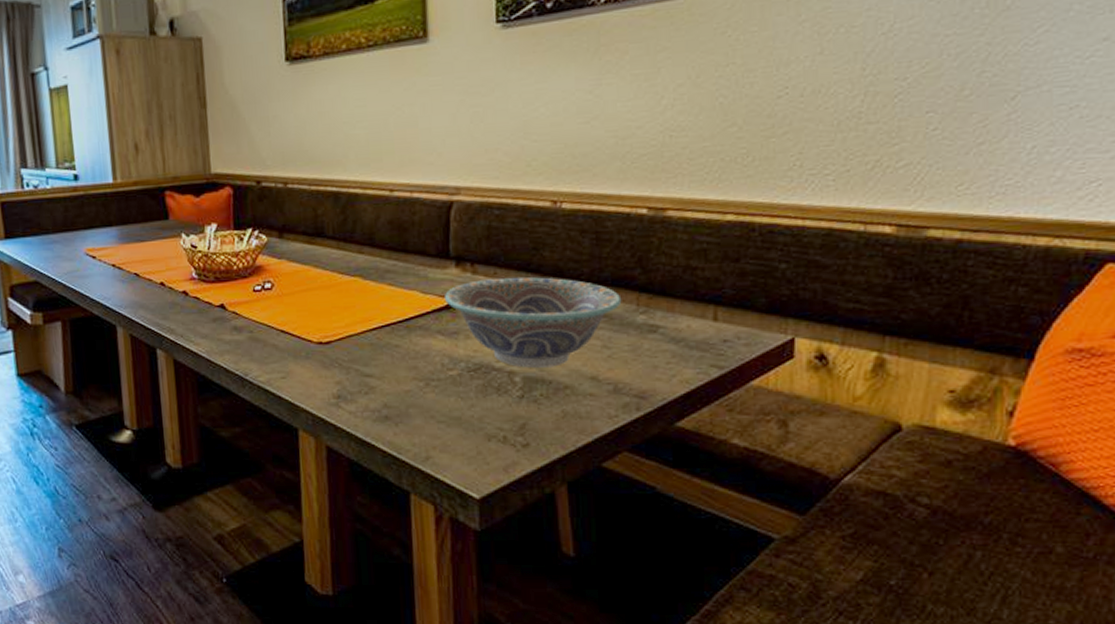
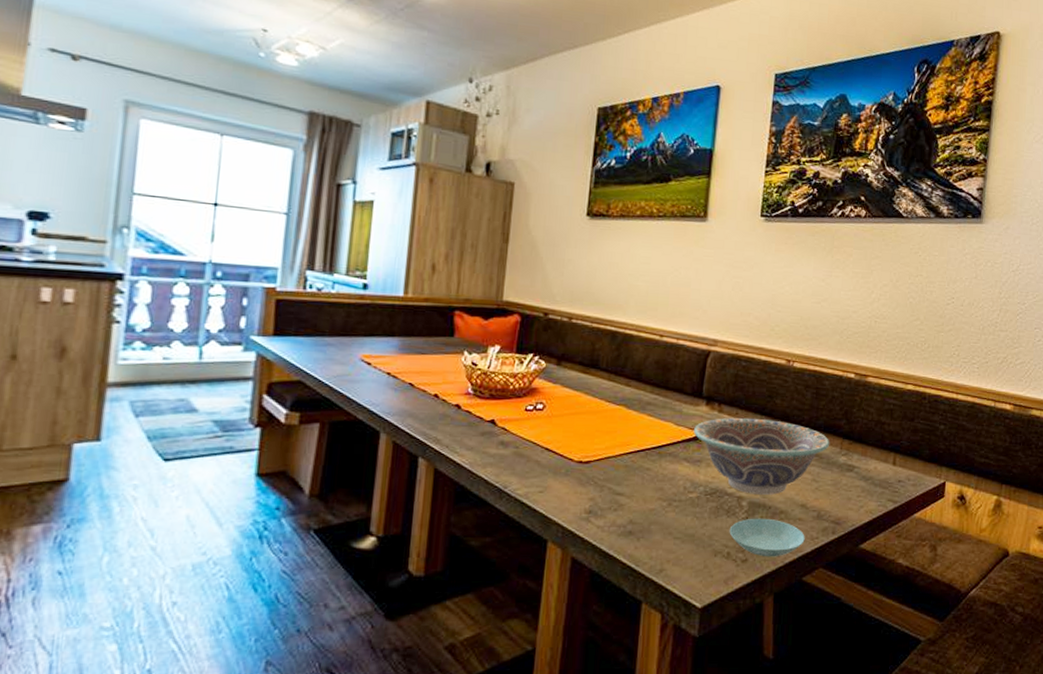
saucer: none [502,395,600,441] -> present [729,518,805,557]

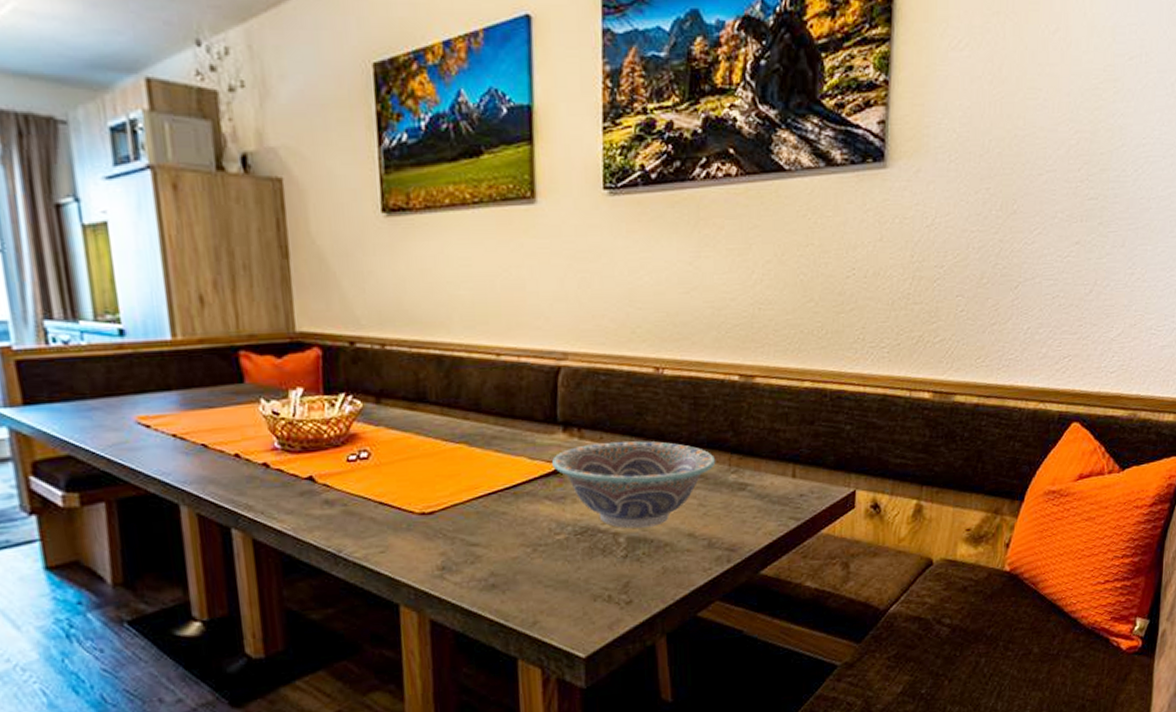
saucer: present [729,518,805,557] -> none [607,553,696,596]

